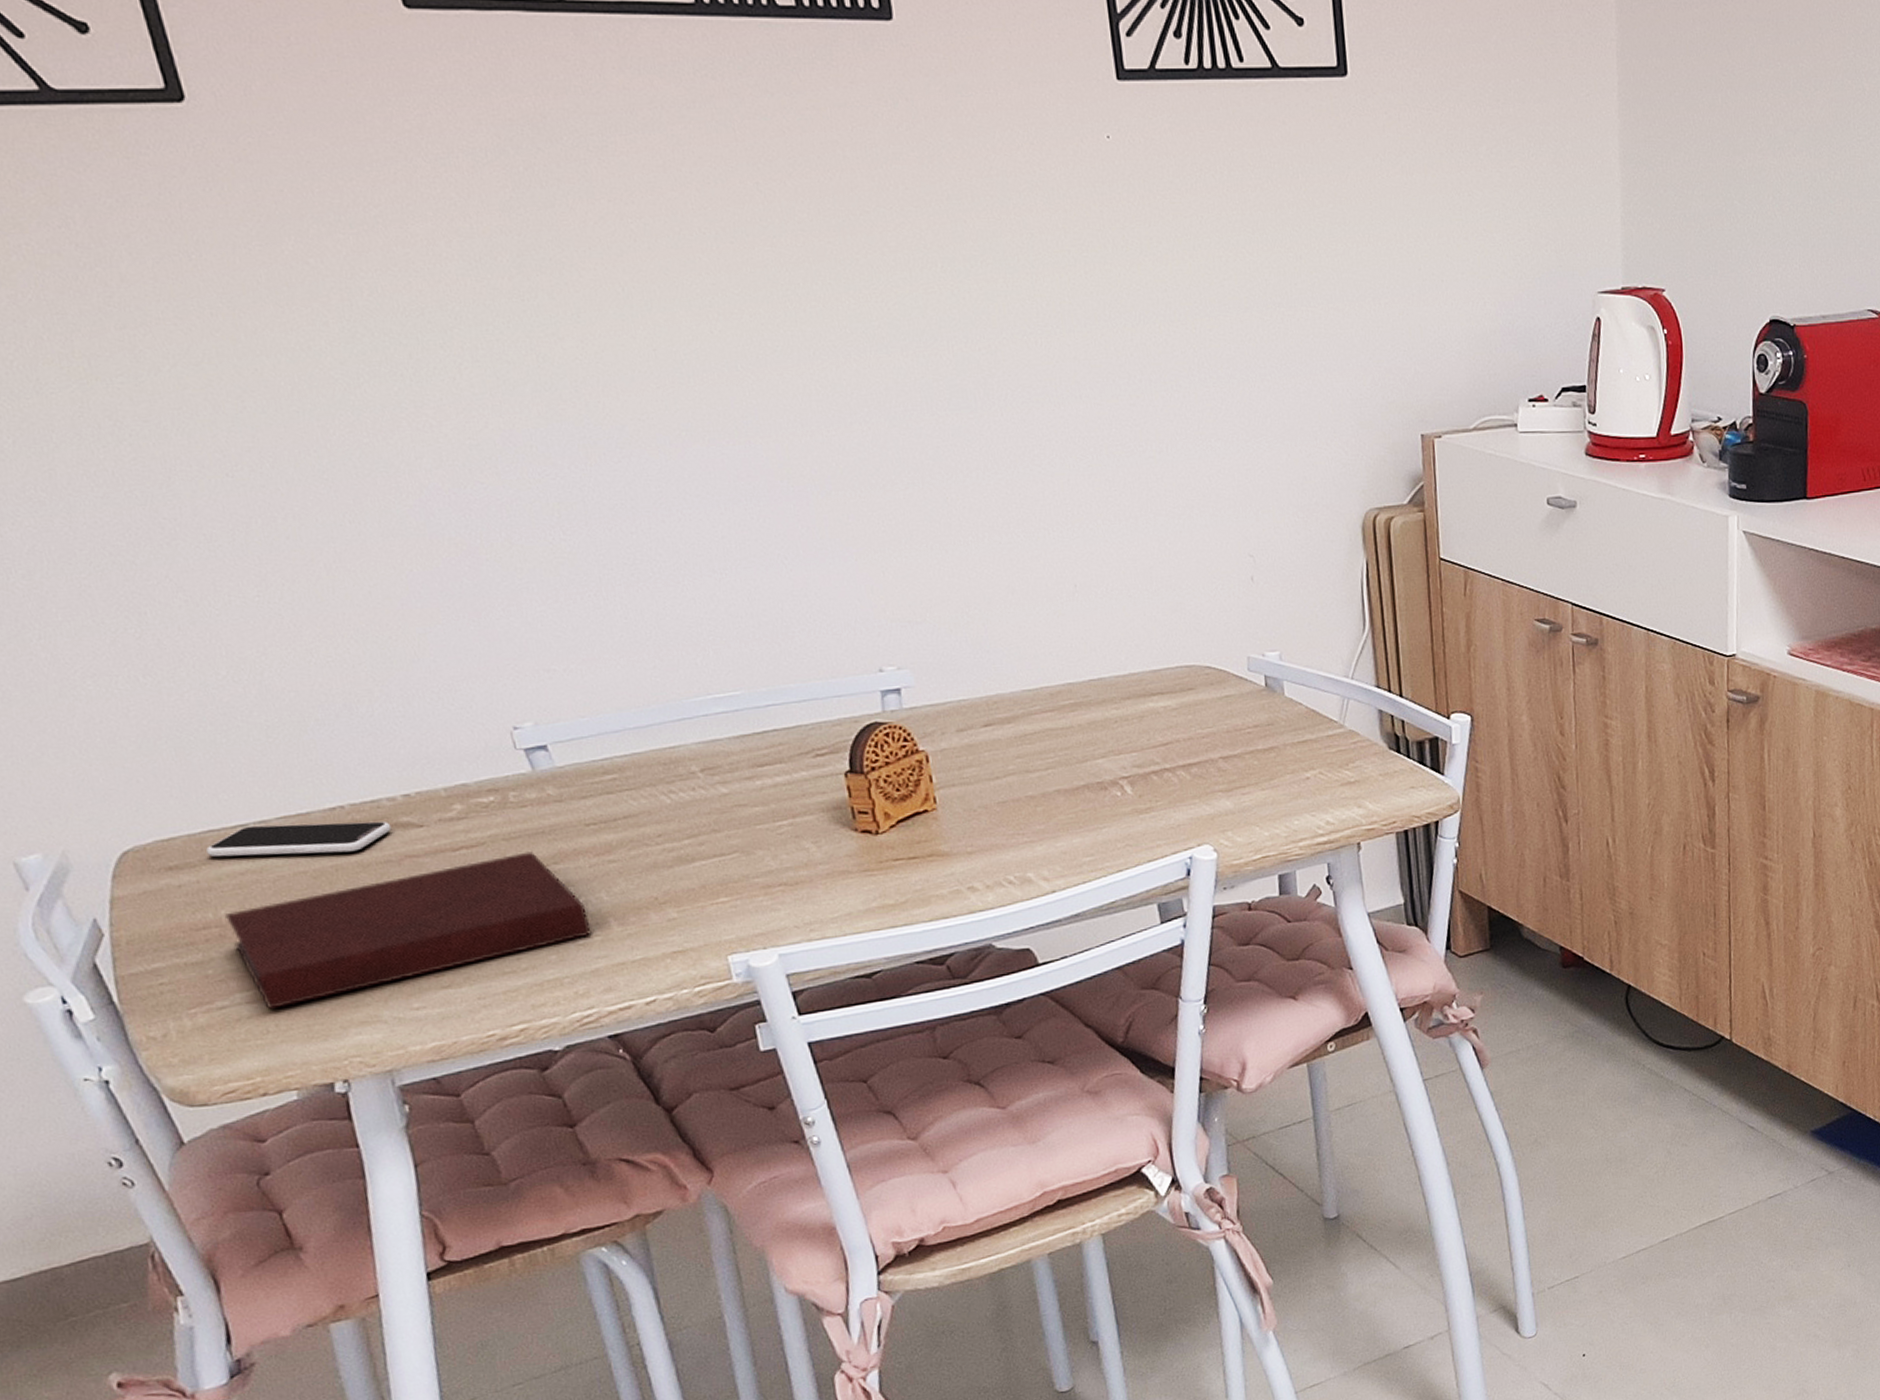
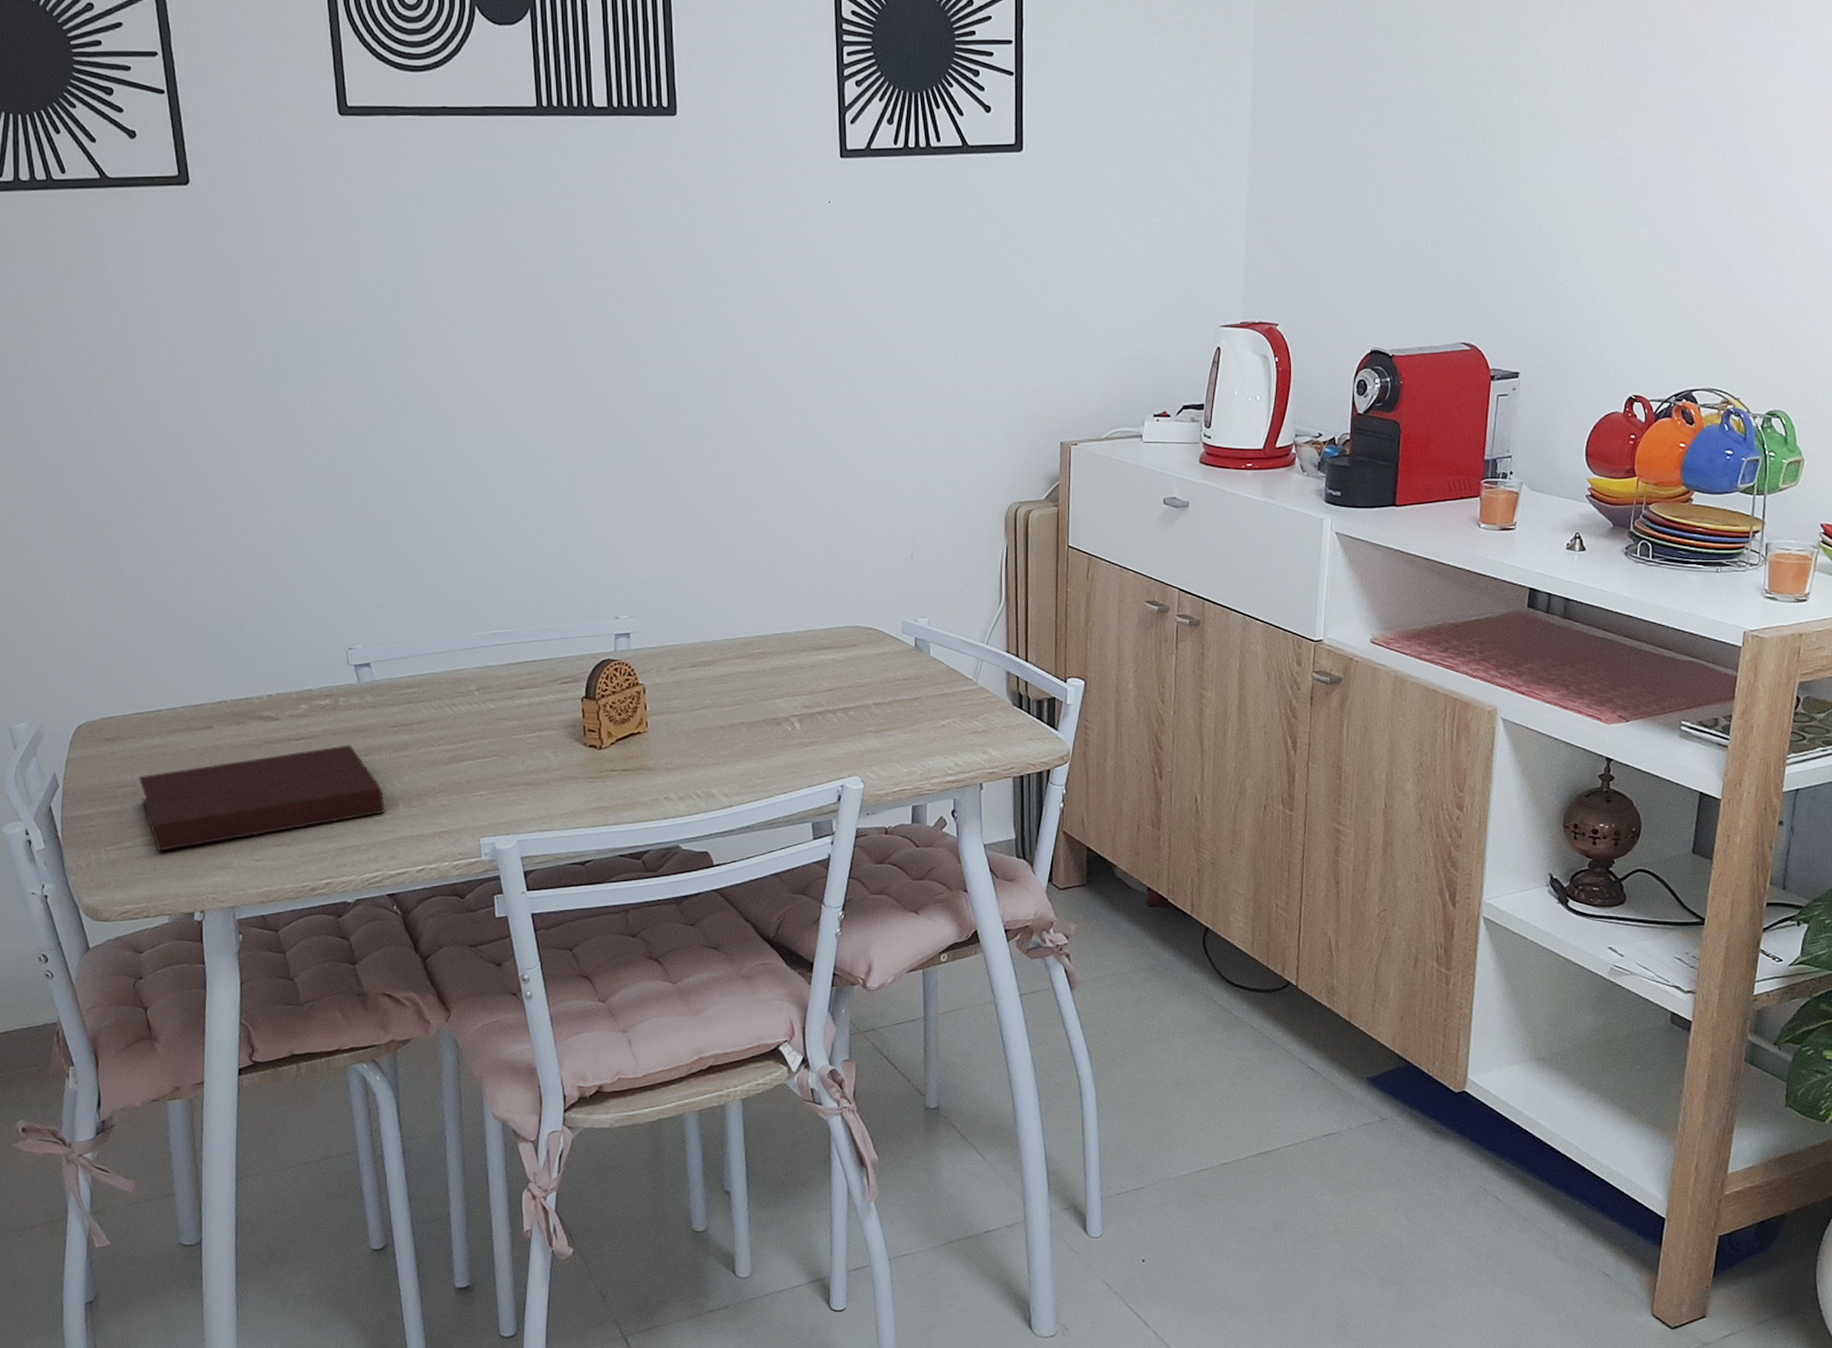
smartphone: present [206,821,392,857] -> none [133,711,257,736]

